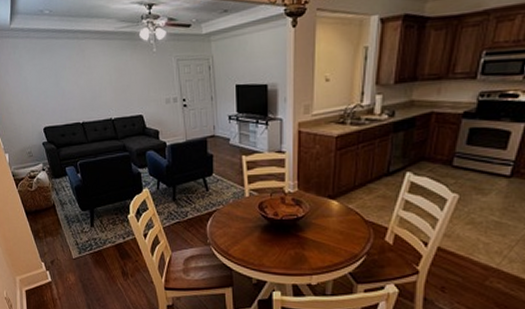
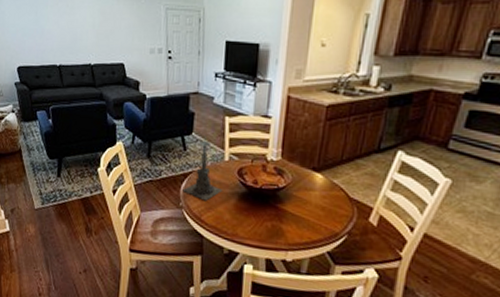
candle holder: none [209,174,246,236] -> present [182,134,222,201]

